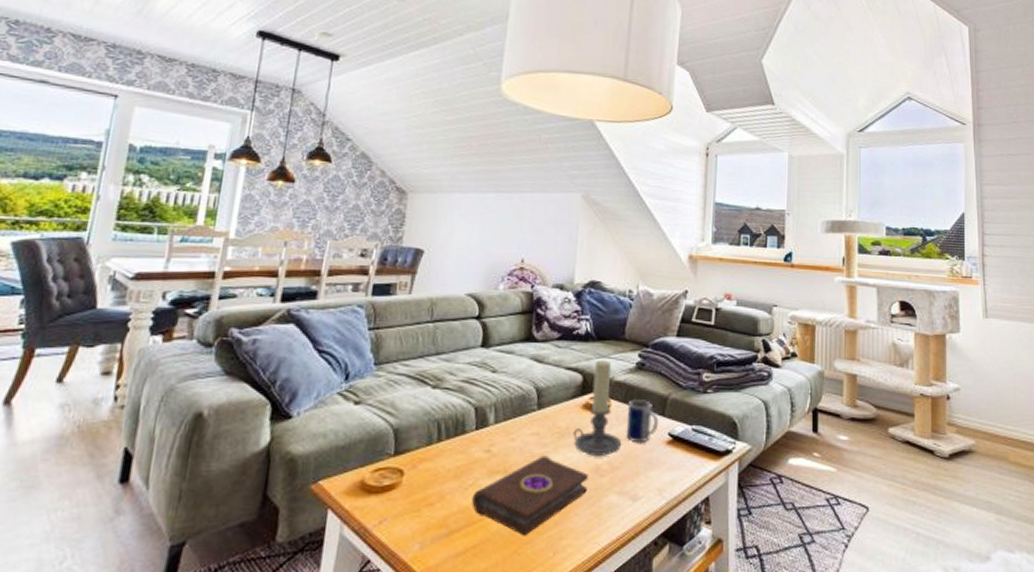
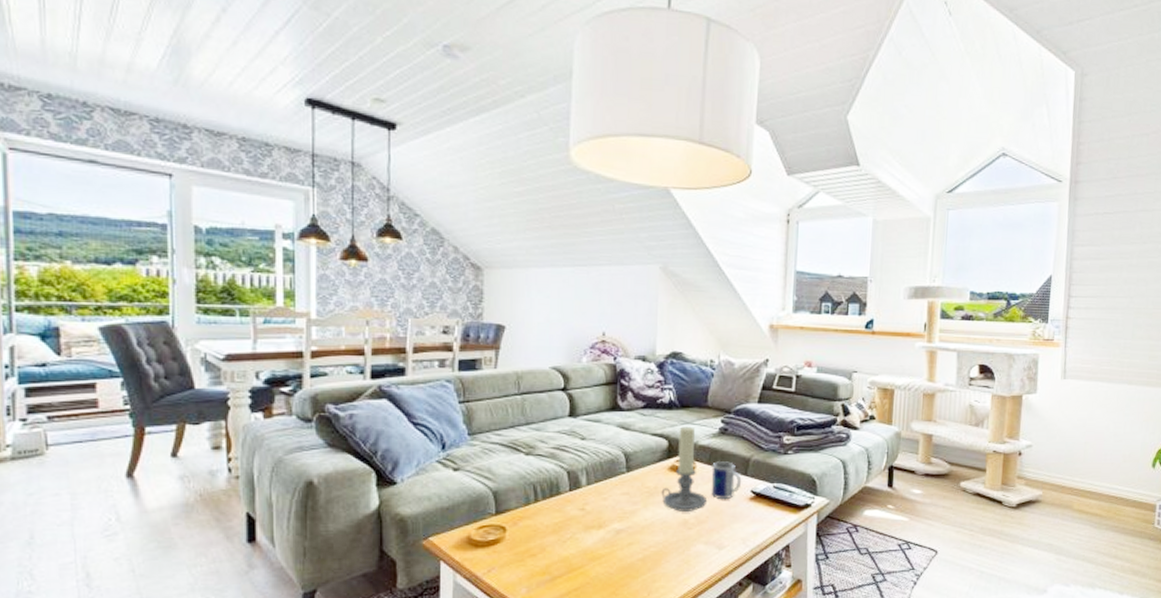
book: present [472,455,589,536] -> none [571,512,677,580]

